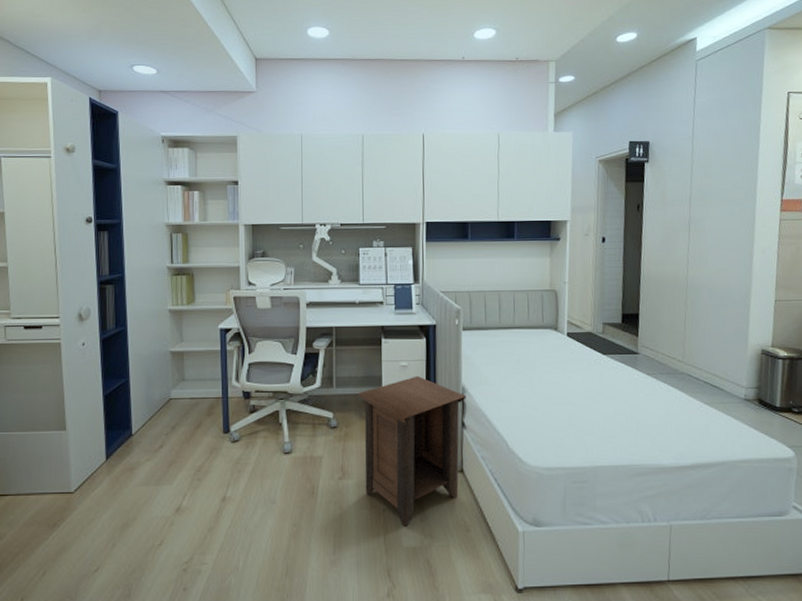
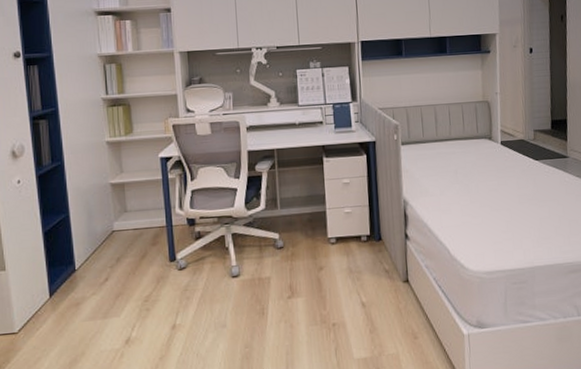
nightstand: present [358,375,466,527] -> none [303,191,408,339]

